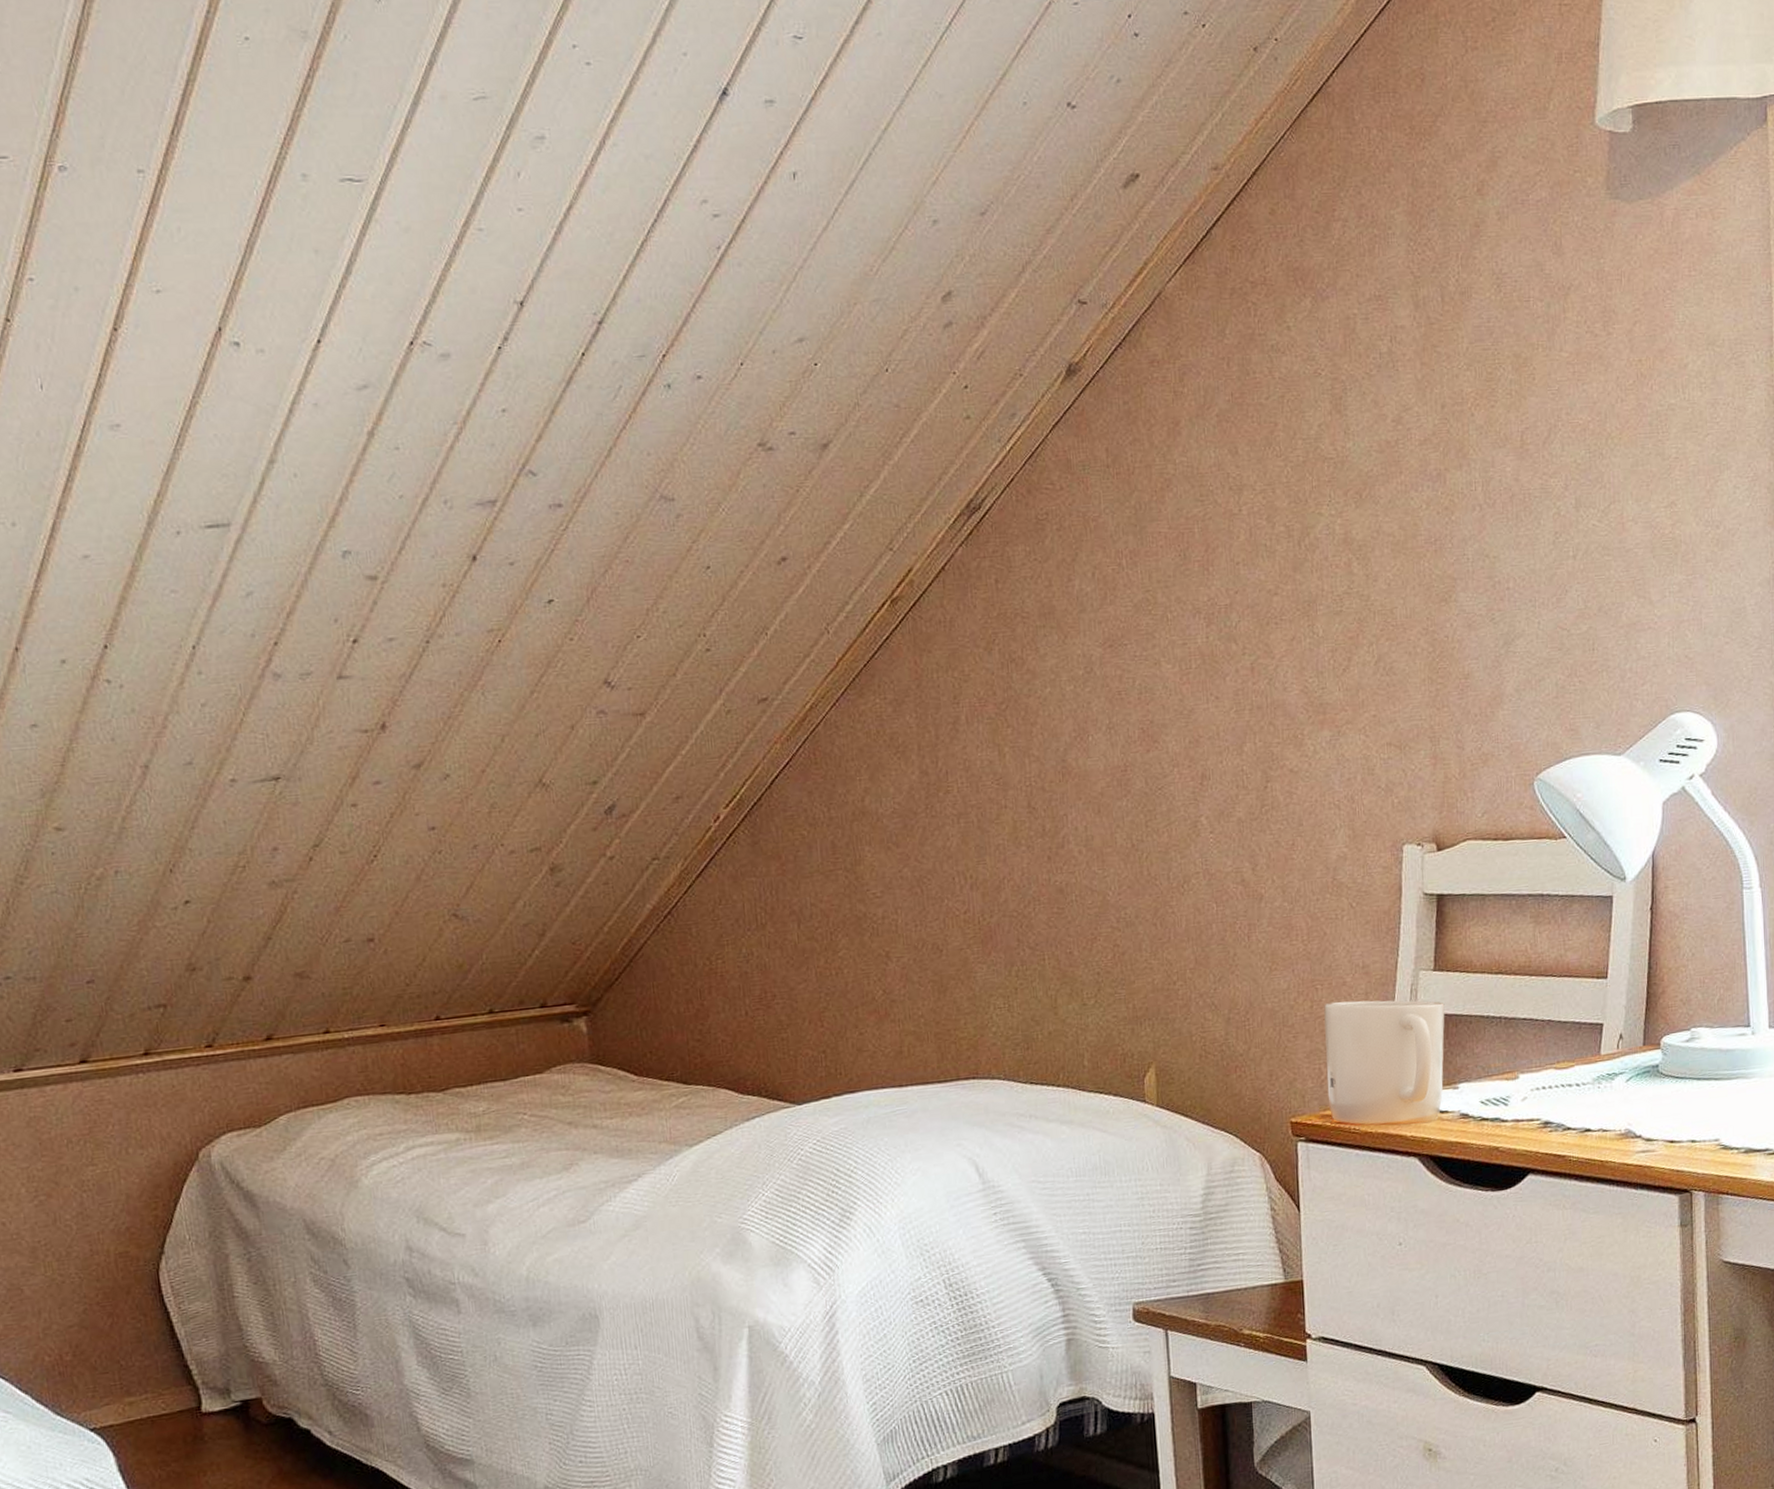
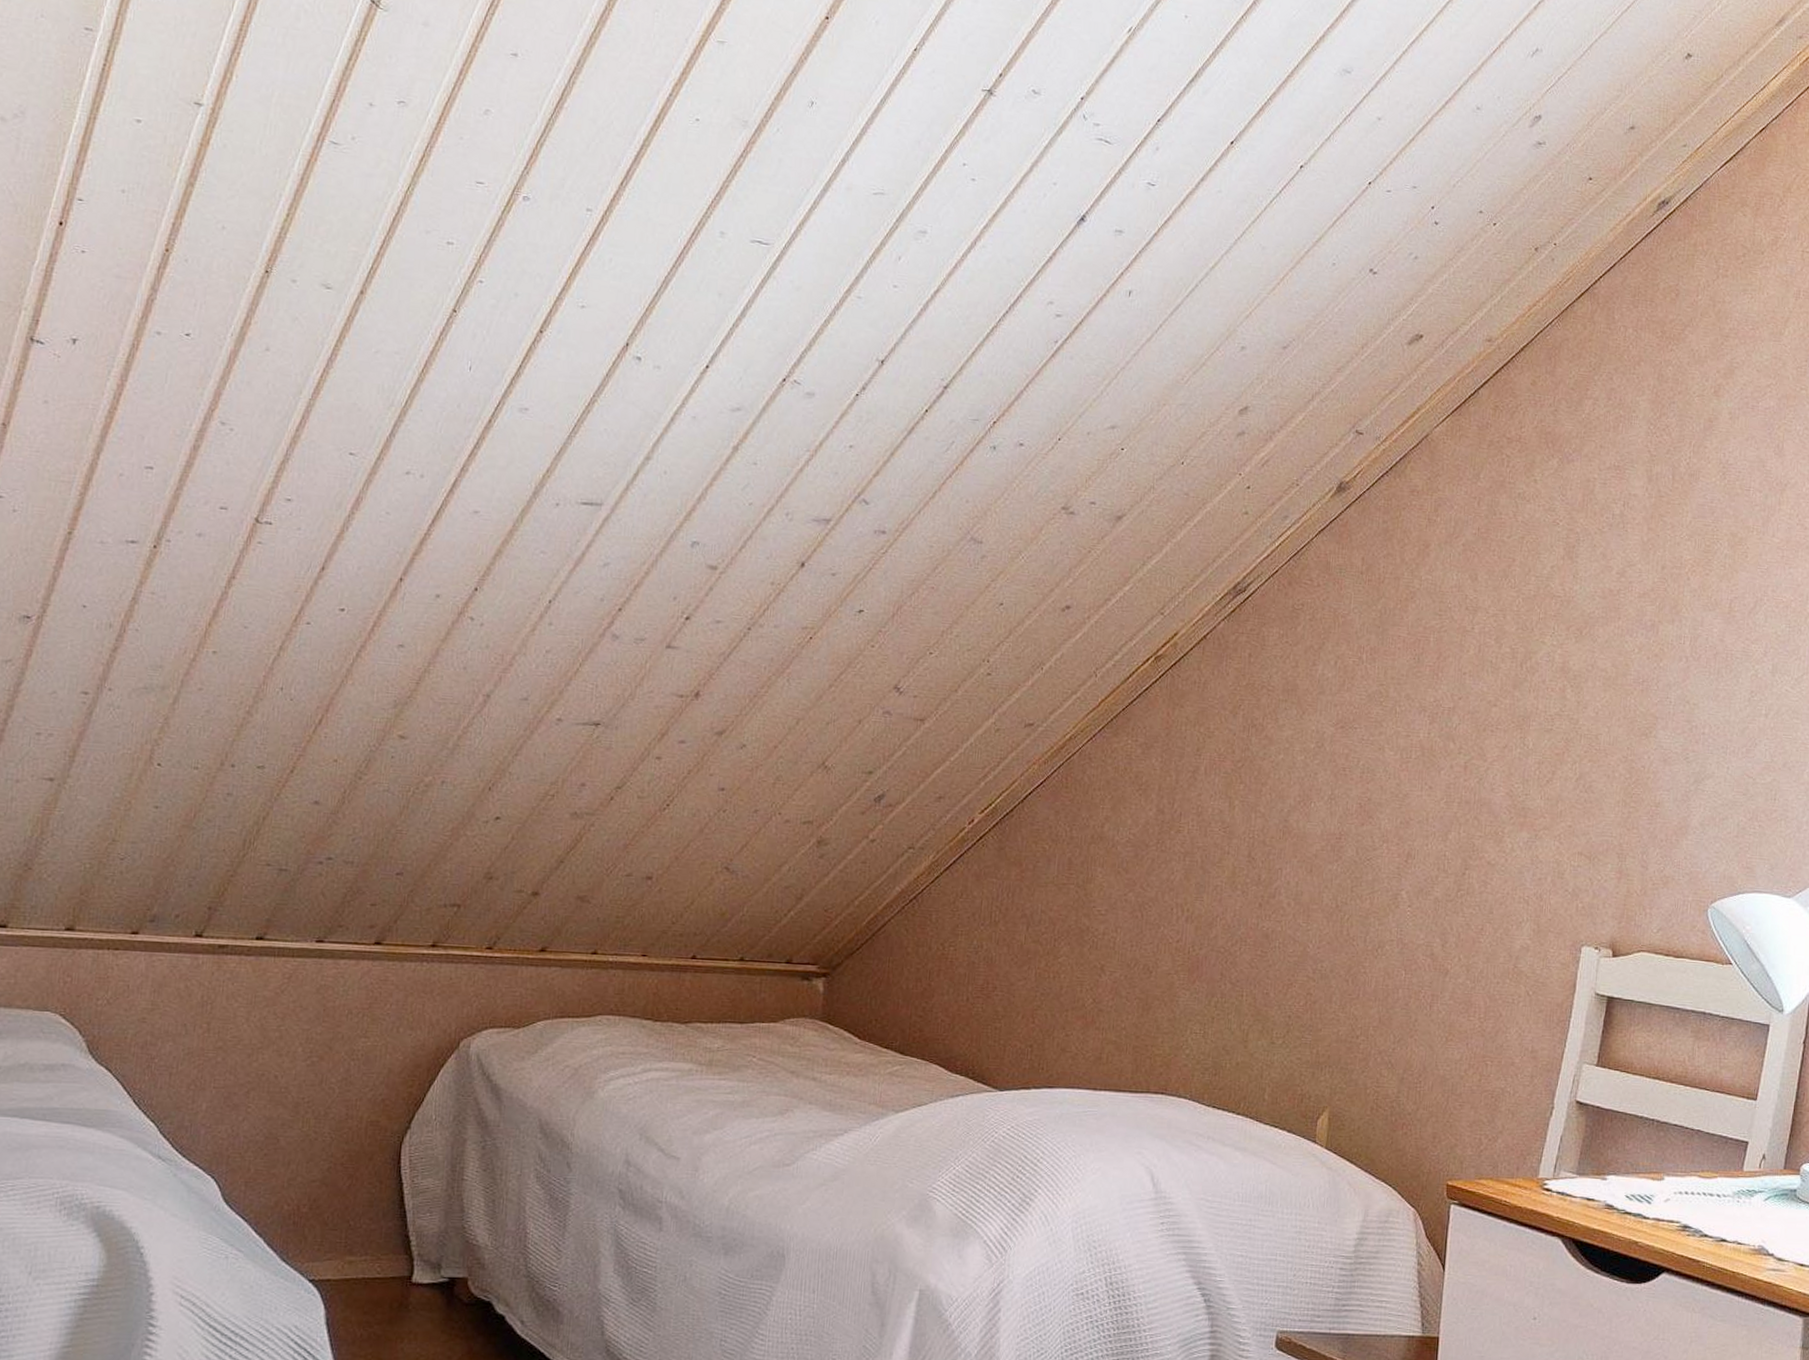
mug: present [1324,1000,1445,1126] -> none [1484,1079,1603,1208]

